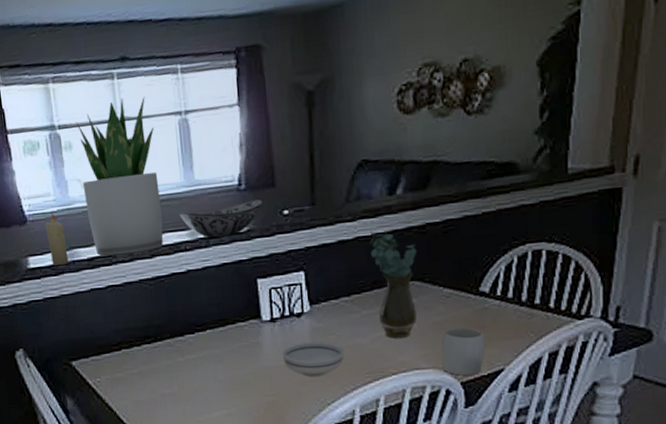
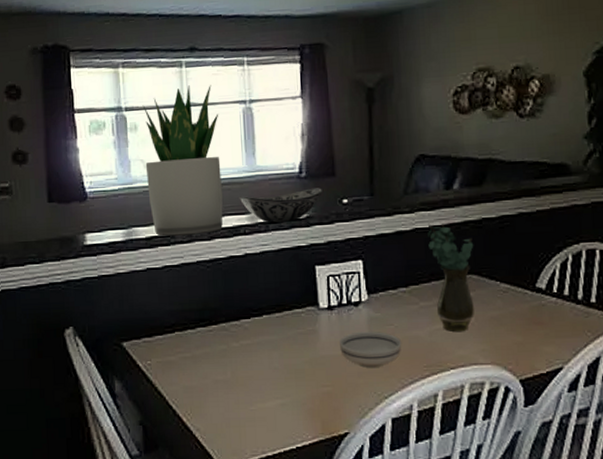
candle: present [45,213,69,267] -> none [105,191,127,244]
mug: present [441,327,485,376] -> none [499,323,543,373]

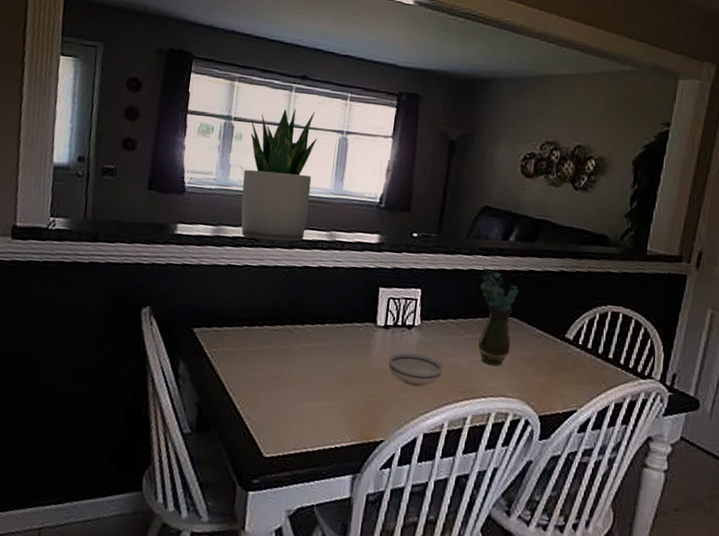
decorative bowl: present [238,188,324,223] -> none [321,214,398,245]

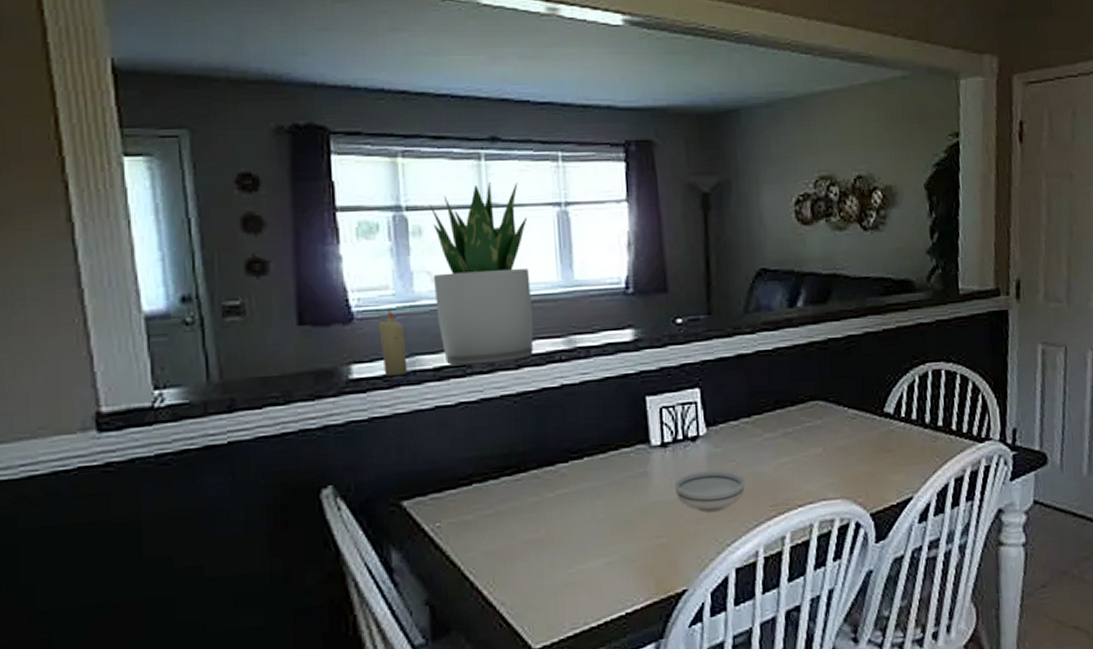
candle: none [198,190,218,238] -> present [378,310,408,377]
vase: present [478,266,519,366] -> none [771,345,822,466]

